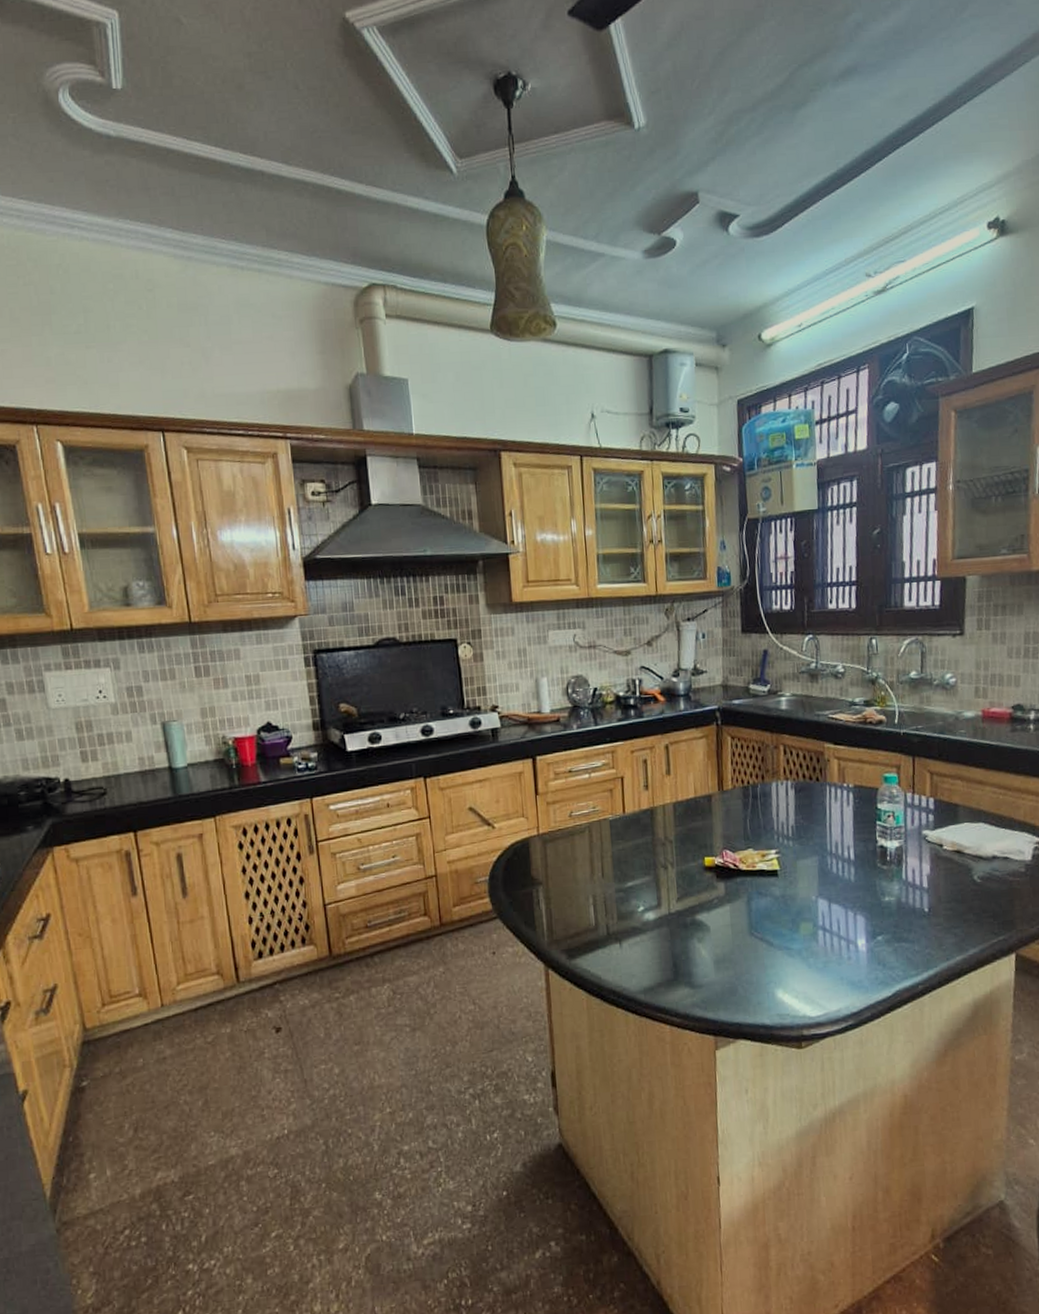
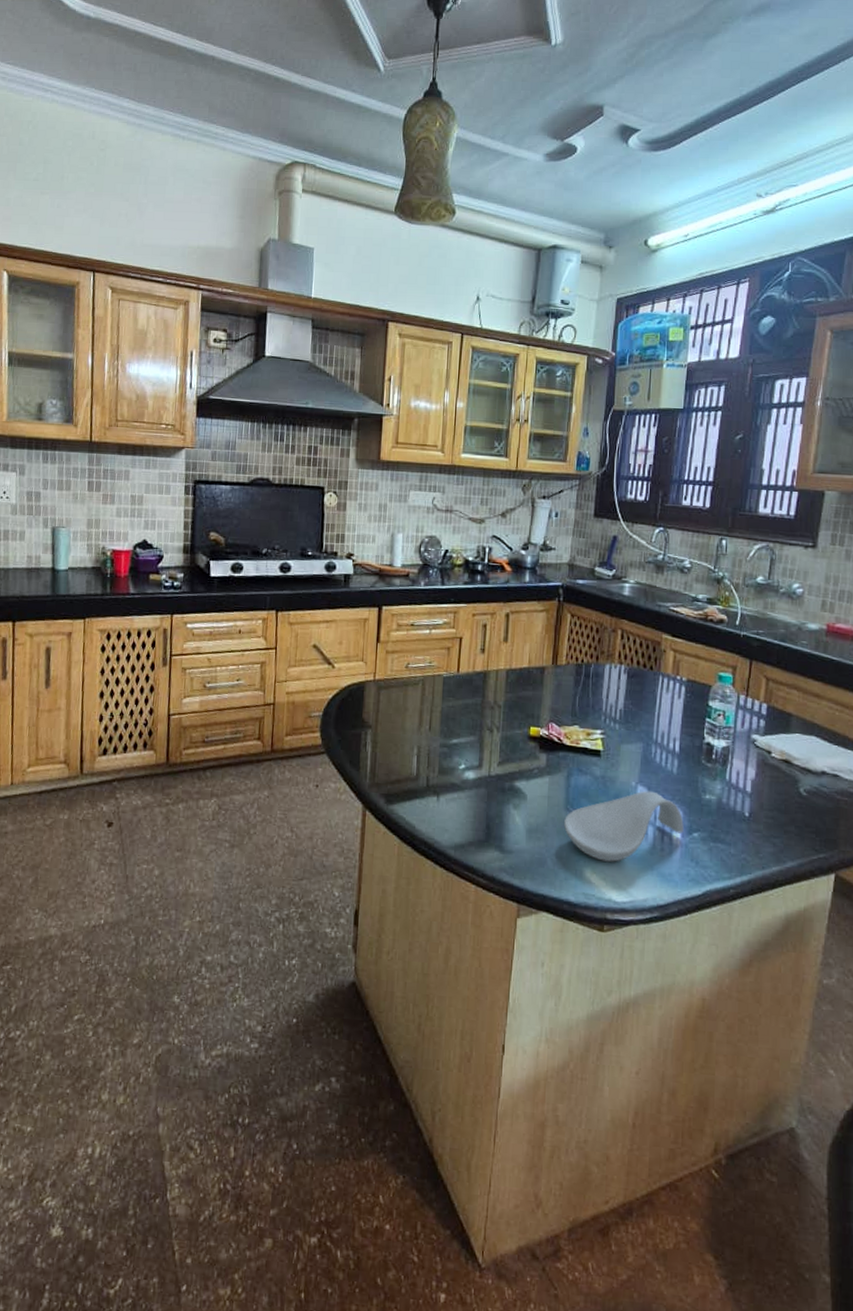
spoon rest: none [750,902,868,980] -> present [564,791,684,862]

